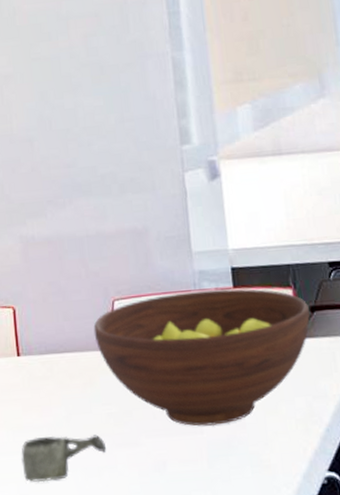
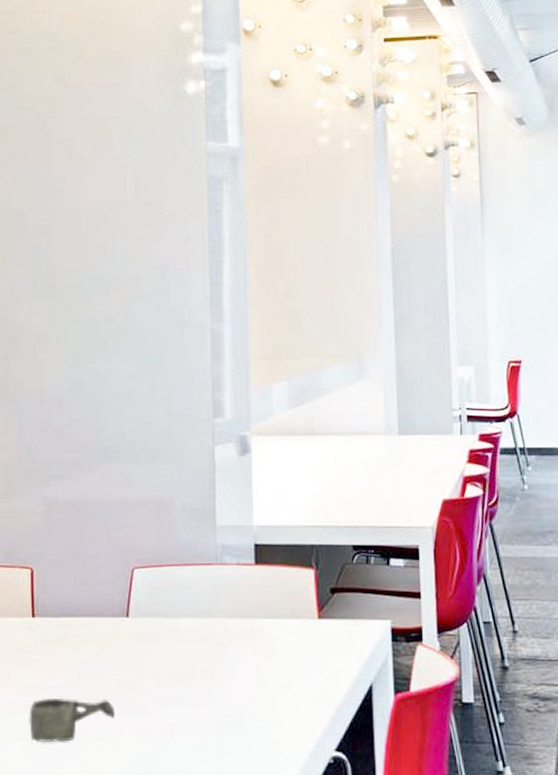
fruit bowl: present [93,289,310,427] -> none [111,564,330,699]

